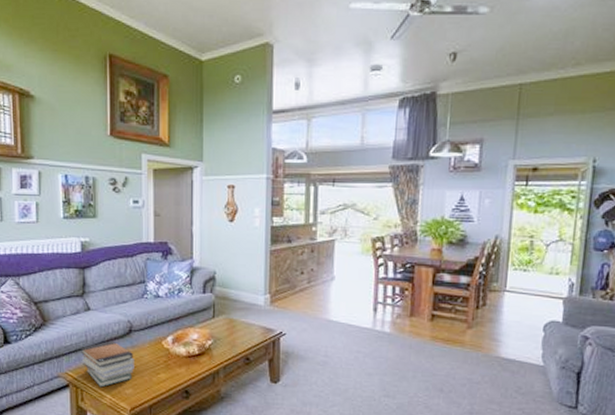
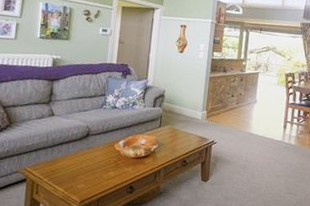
book stack: present [80,340,134,388] -> none [40,142,89,182]

